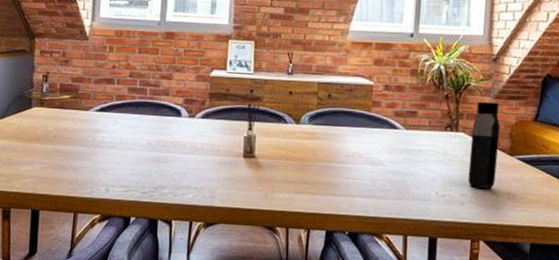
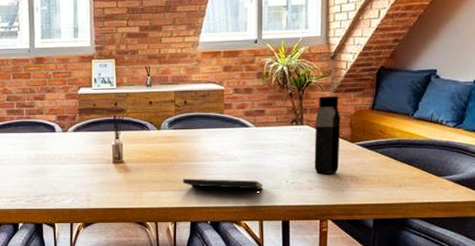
notepad: none [320,181,411,206] -> present [182,178,264,195]

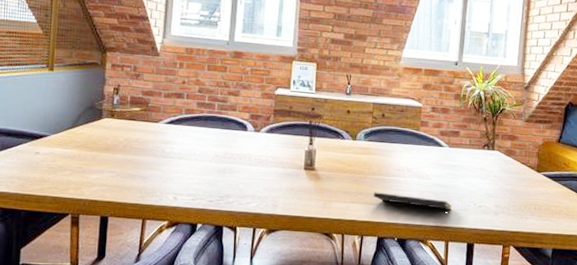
water bottle: present [314,96,341,174] -> none [501,124,530,201]

